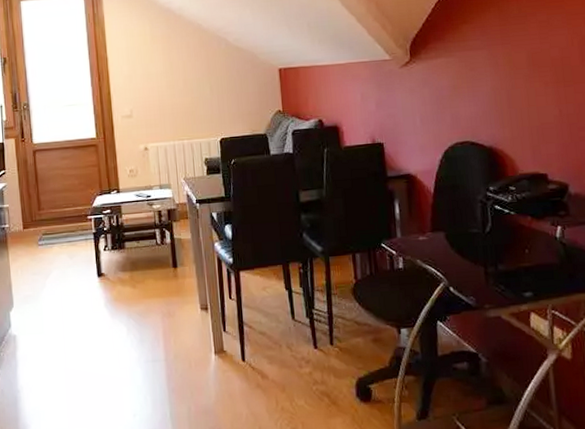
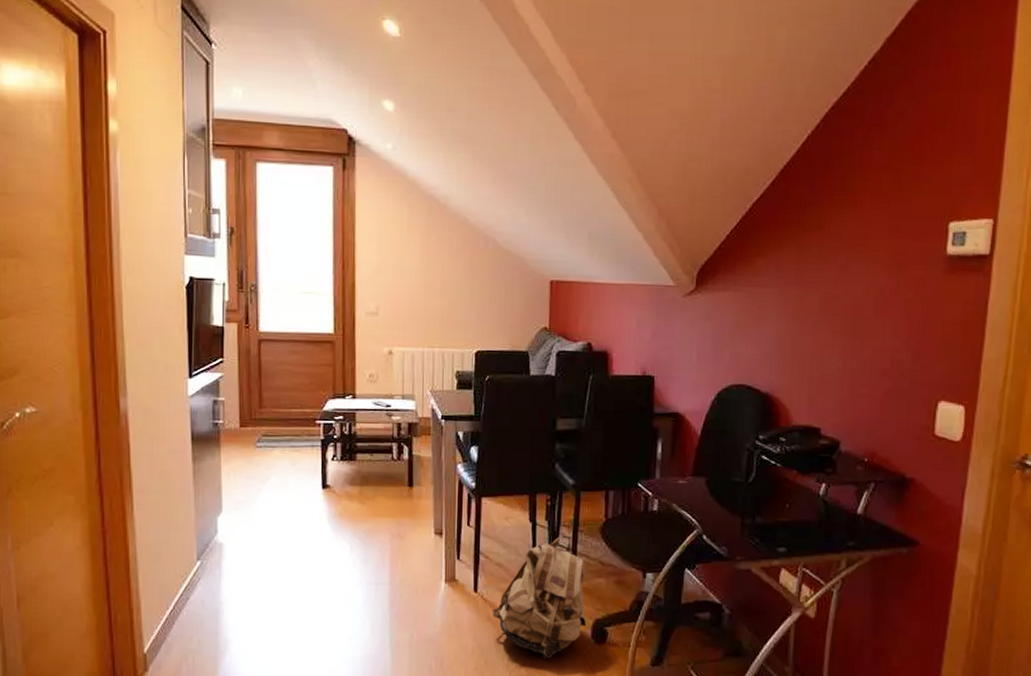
backpack: none [260,299,351,420] -> present [492,535,587,659]

